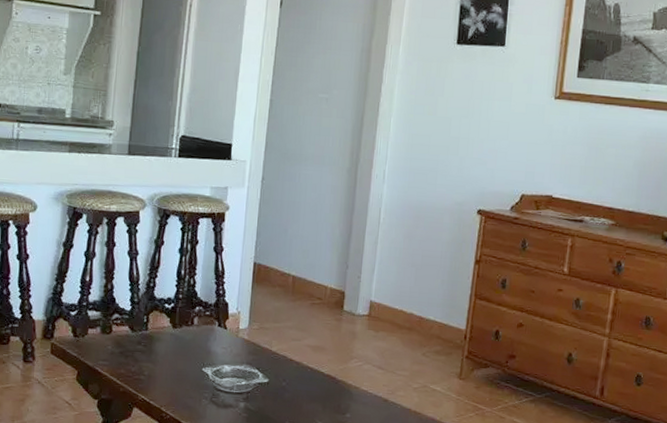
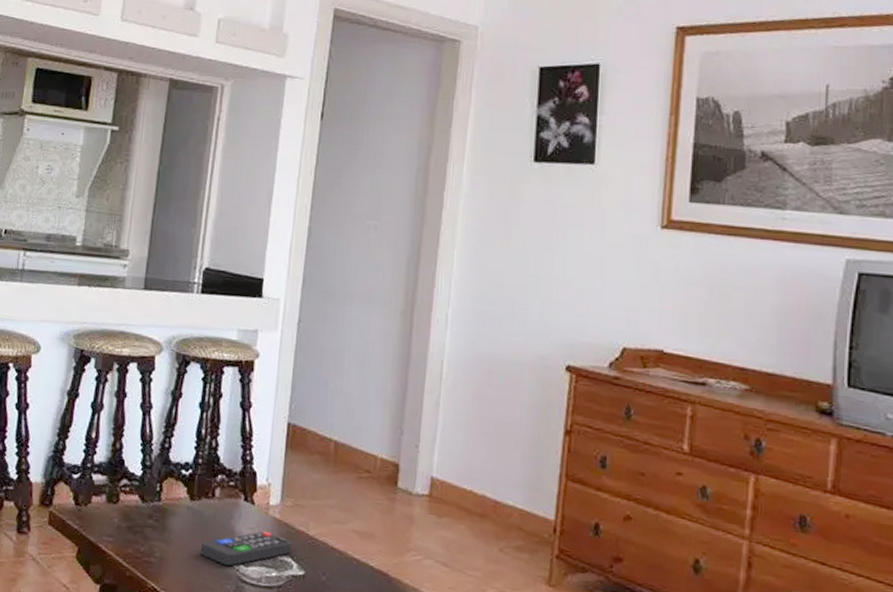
remote control: none [182,350,258,379] -> present [200,531,292,567]

